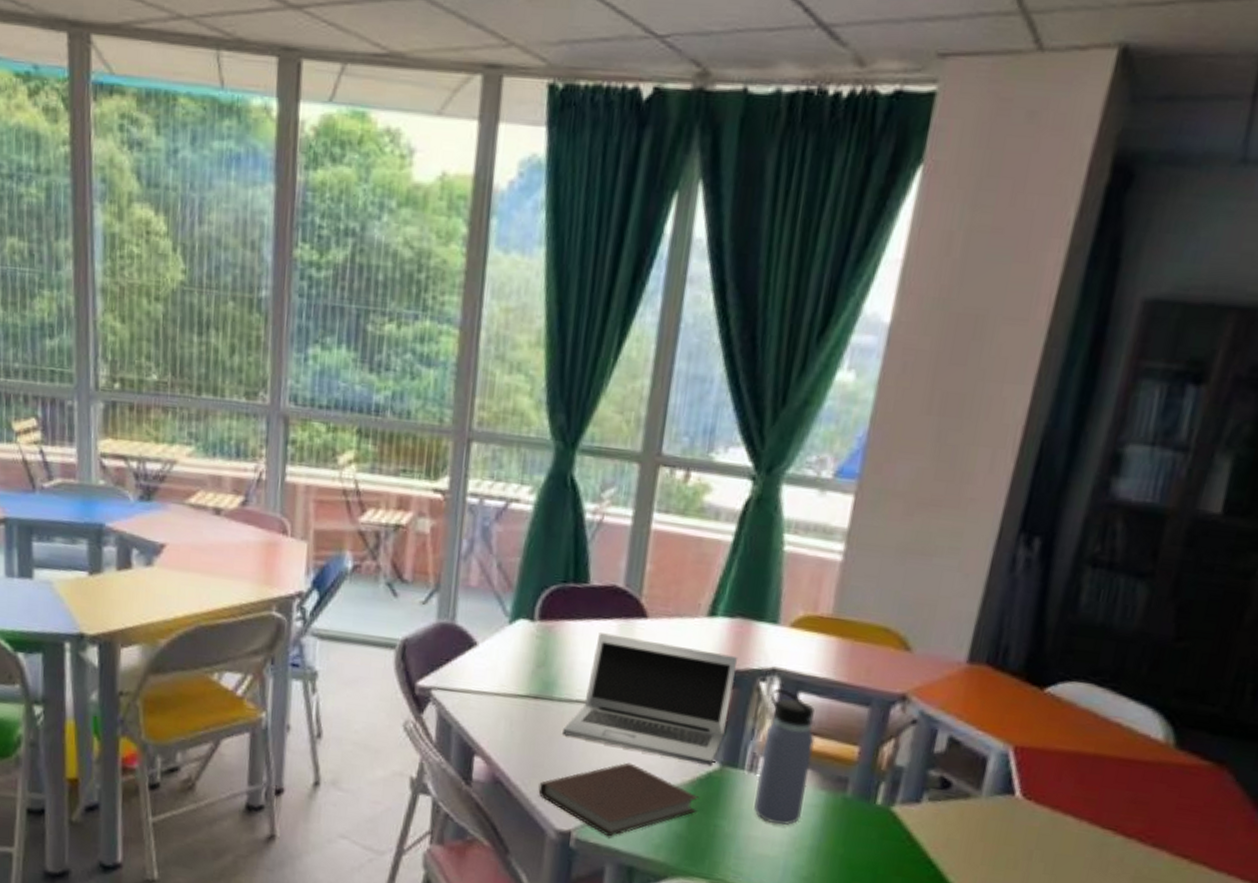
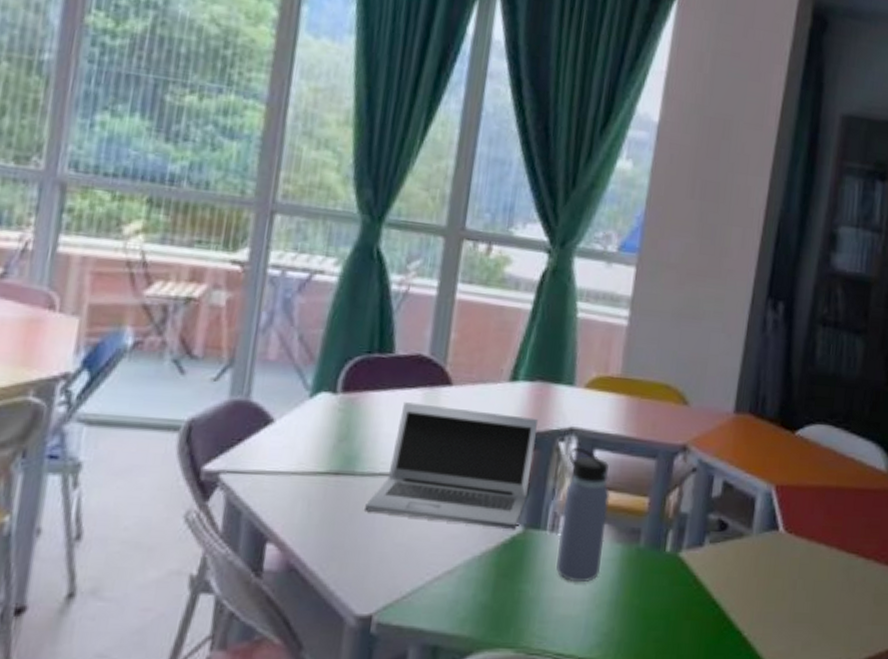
notebook: present [538,762,700,837] -> none [337,534,504,617]

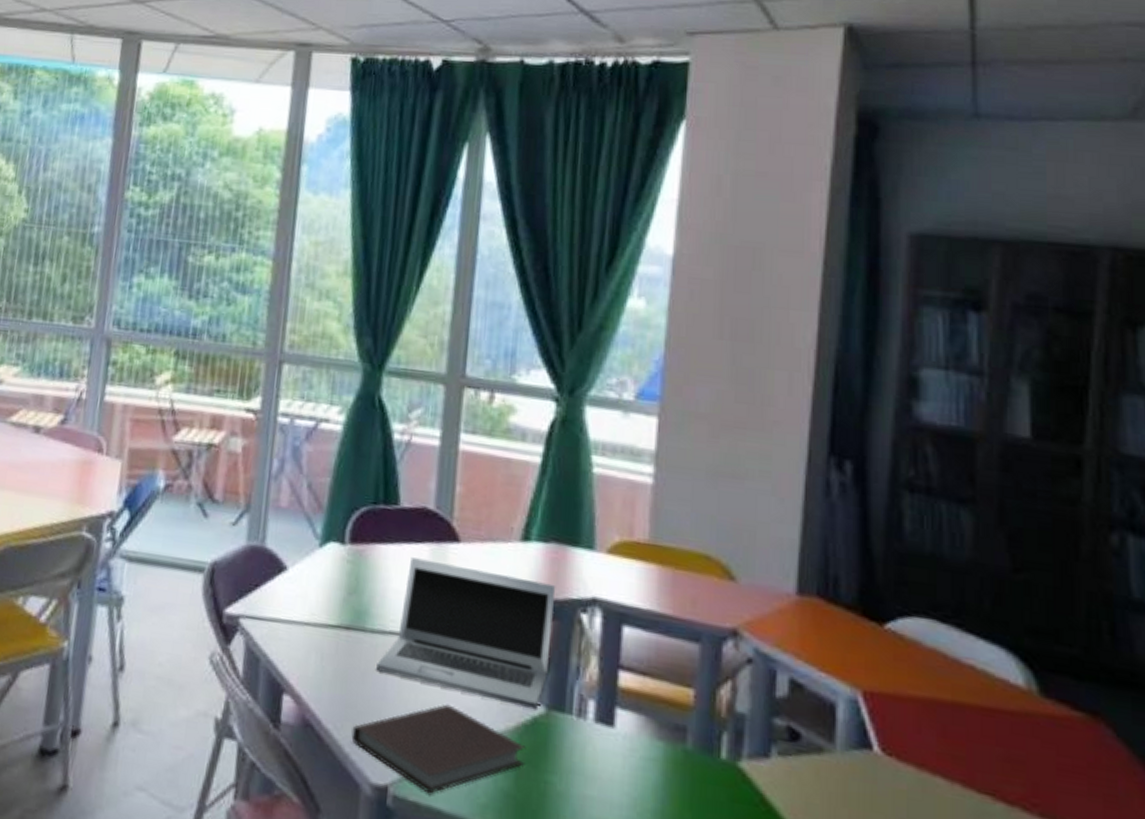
notebook: none [337,534,504,617] -> present [351,704,526,794]
water bottle: present [556,447,611,583] -> none [587,620,646,783]

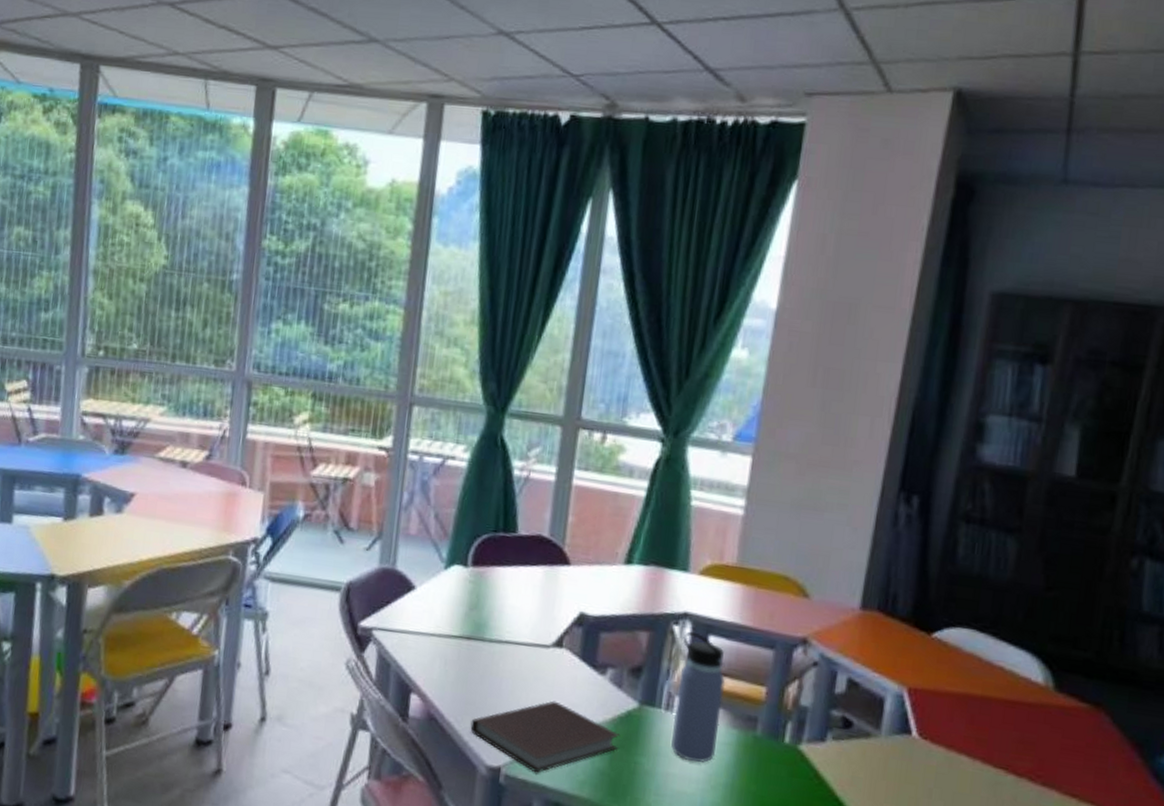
laptop: present [376,557,556,711] -> none [493,578,653,705]
water bottle: none [587,620,646,783] -> present [671,631,726,763]

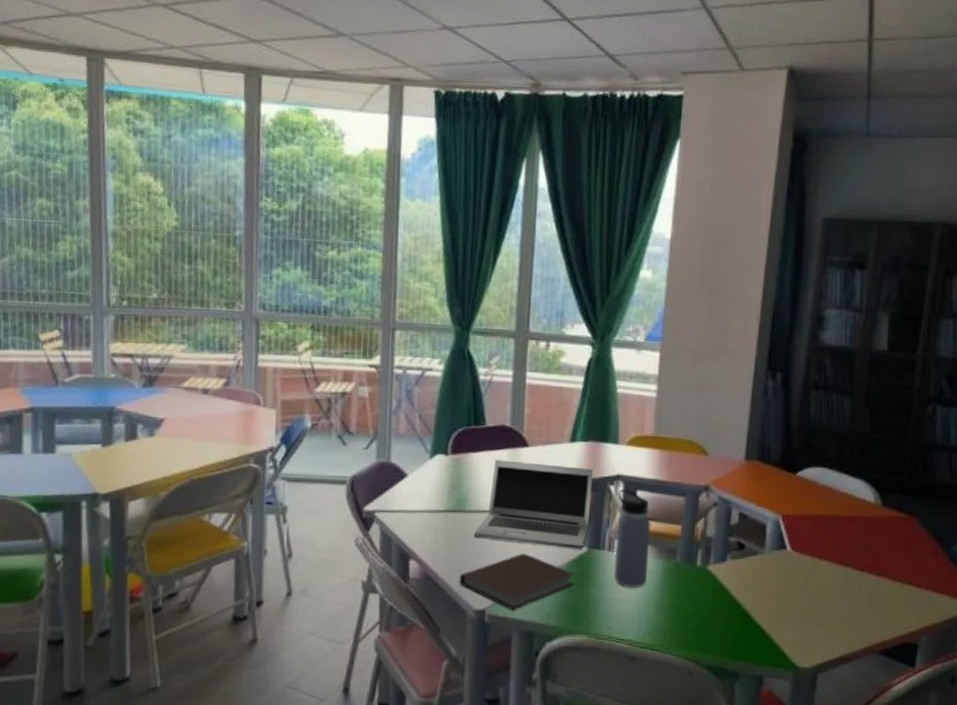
laptop: none [493,578,653,705] -> present [474,460,594,550]

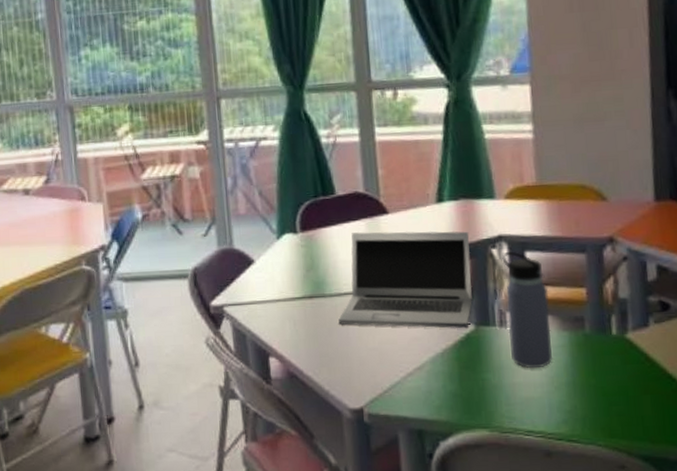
notebook: present [459,553,576,611] -> none [328,338,465,407]

